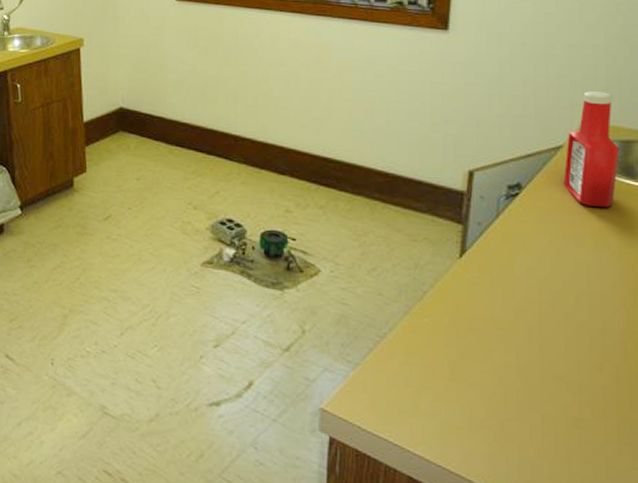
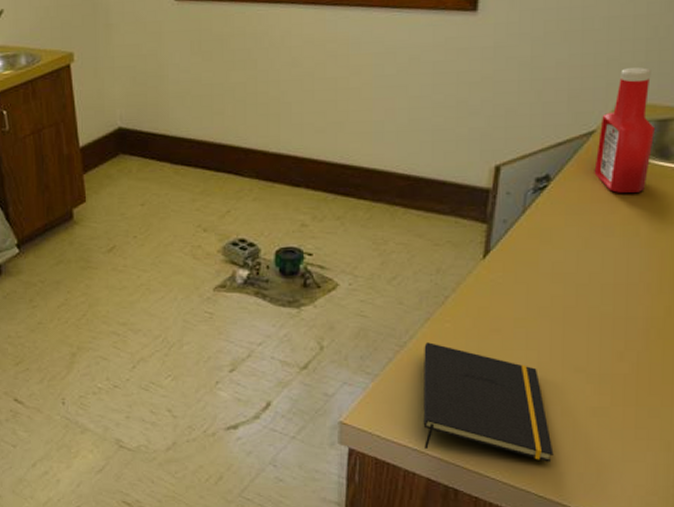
notepad: none [403,335,536,471] -> present [423,342,554,462]

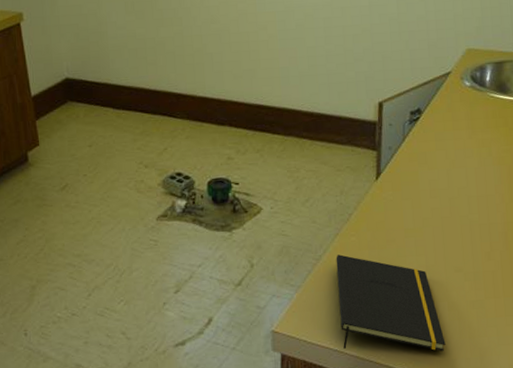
ketchup bottle: present [594,67,656,193] -> none [453,21,495,122]

